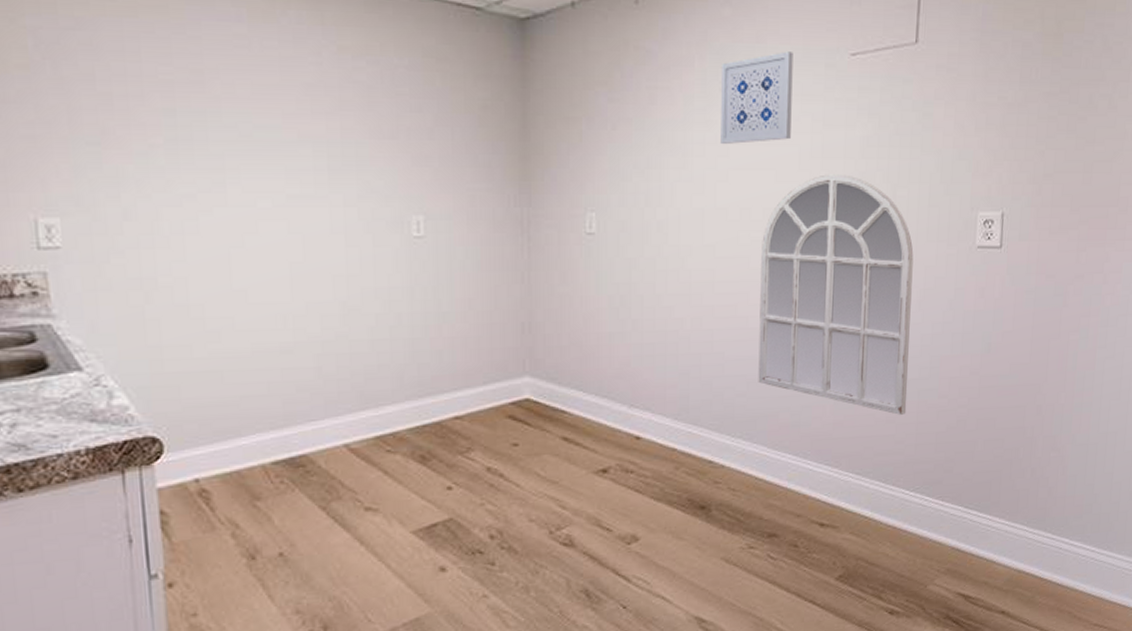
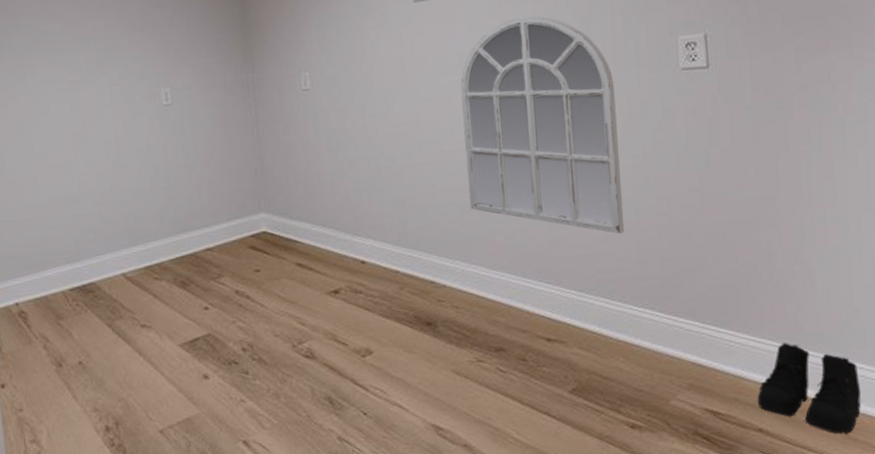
boots: none [1003,527,1090,614] -> present [757,343,861,434]

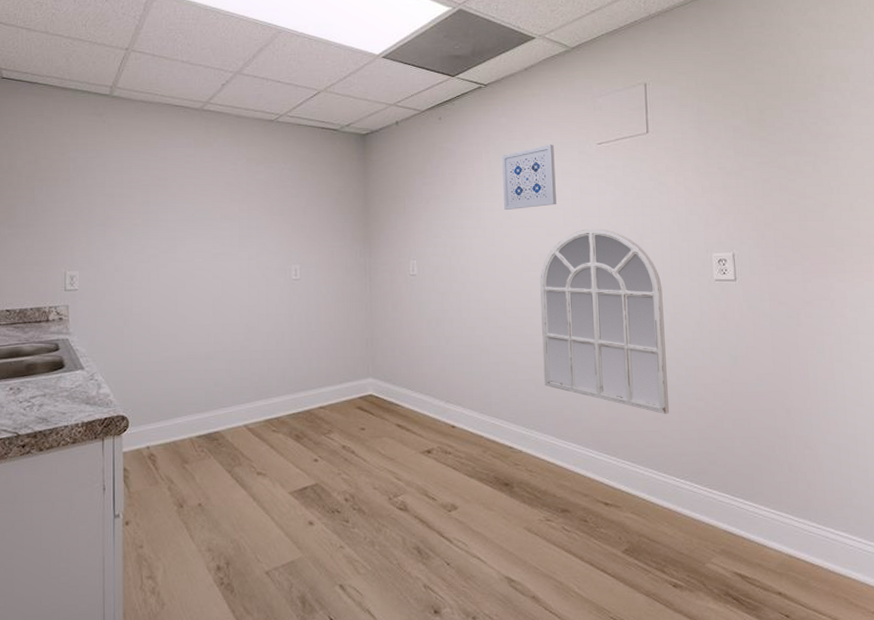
boots: present [757,343,861,434] -> none [777,517,860,600]

